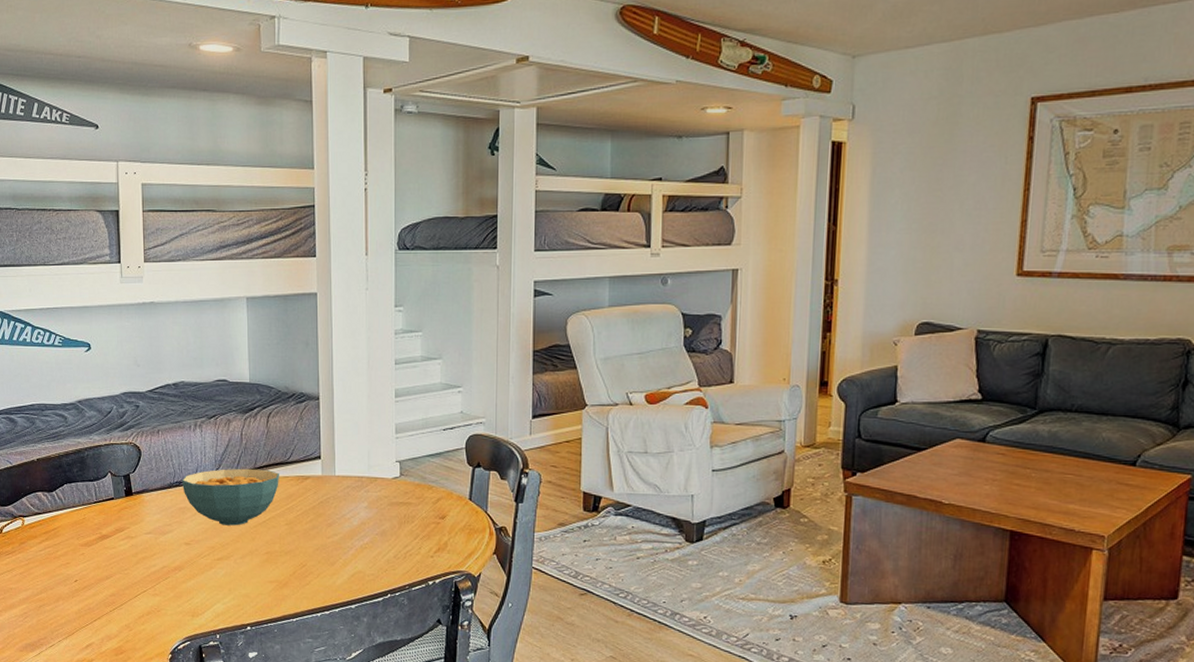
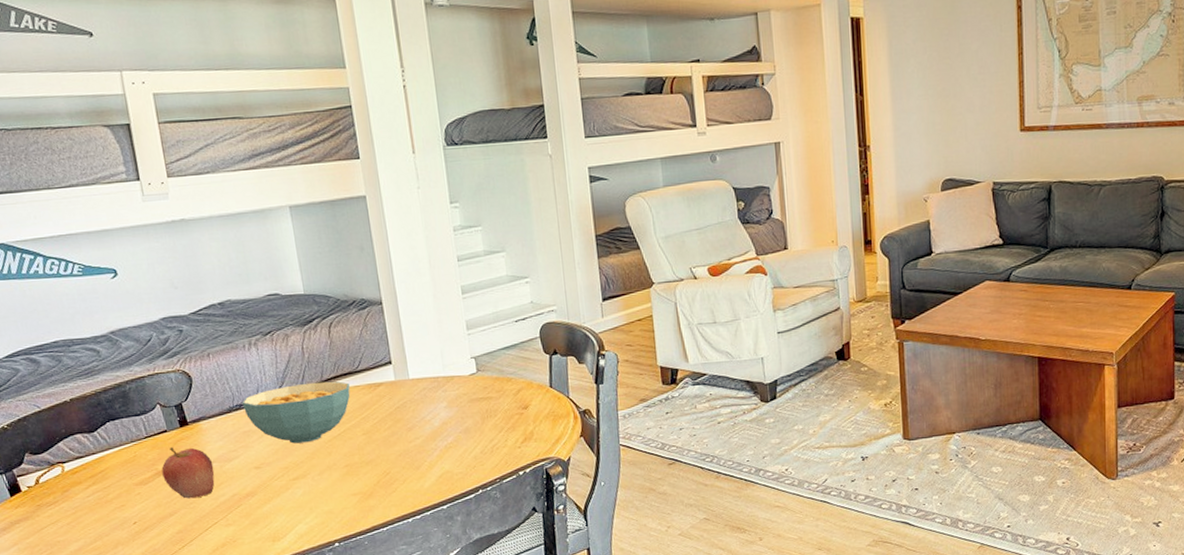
fruit: none [105,513,150,565] -> present [161,446,215,499]

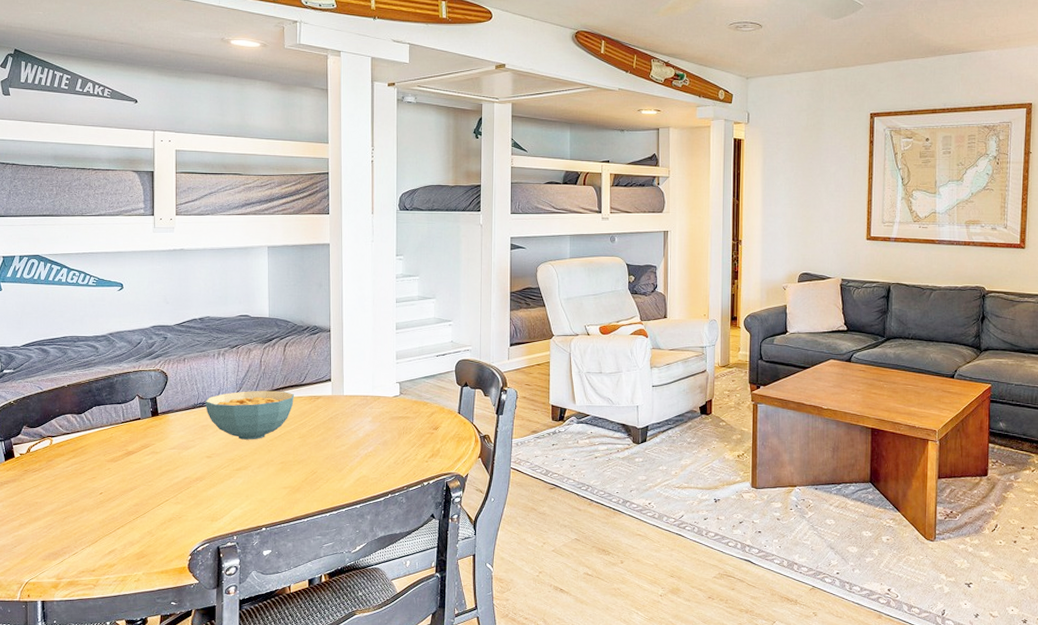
fruit: present [161,446,215,499] -> none [131,432,173,478]

